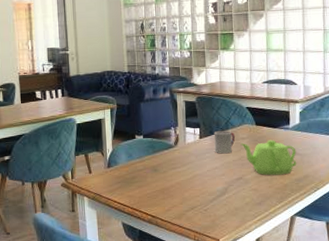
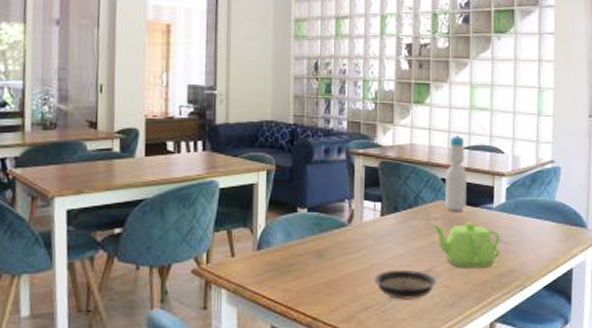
saucer: none [198,178,246,201] -> present [375,269,436,300]
cup: present [214,130,236,154] -> none [399,206,426,238]
bottle: none [249,72,268,133] -> present [445,134,467,212]

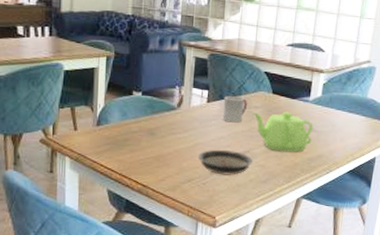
cup: none [399,206,426,238] -> present [222,95,248,123]
bottle: present [445,134,467,212] -> none [266,32,288,102]

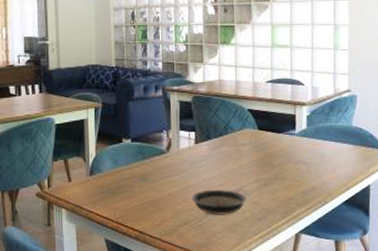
cup: present [222,95,248,123] -> none [211,134,236,162]
teapot: present [252,111,314,153] -> none [241,146,303,187]

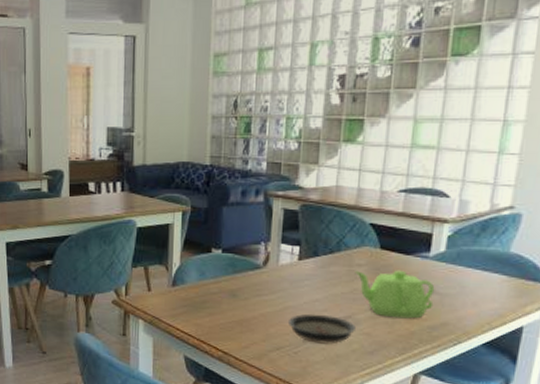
teapot: none [241,146,303,187] -> present [355,270,435,319]

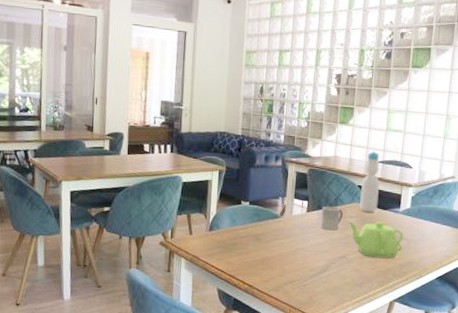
saucer: present [289,313,356,344] -> none [299,254,348,279]
cup: none [317,251,349,283] -> present [320,206,344,231]
bottle: none [372,175,401,259] -> present [360,150,380,213]

